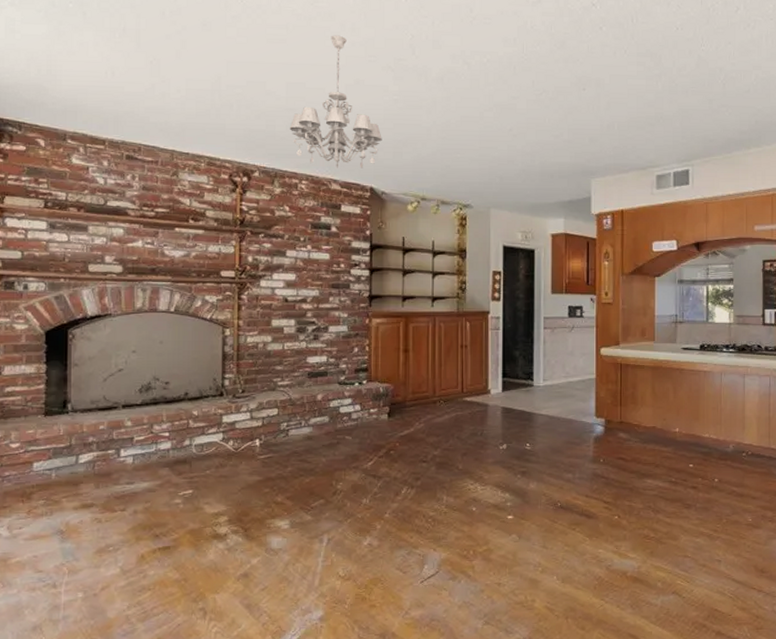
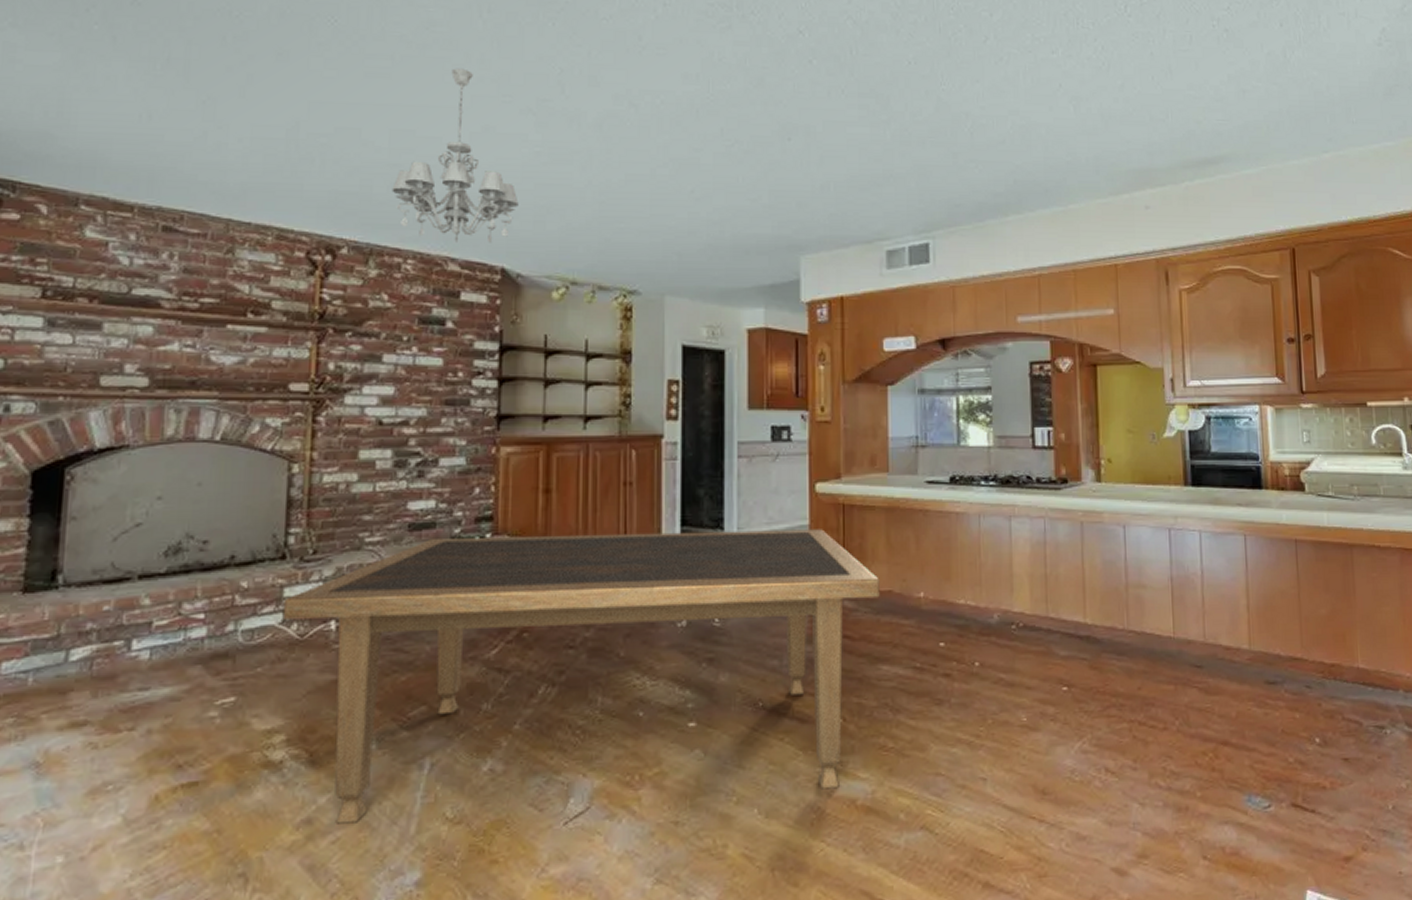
dining table: none [222,381,646,578] -> present [282,529,880,824]

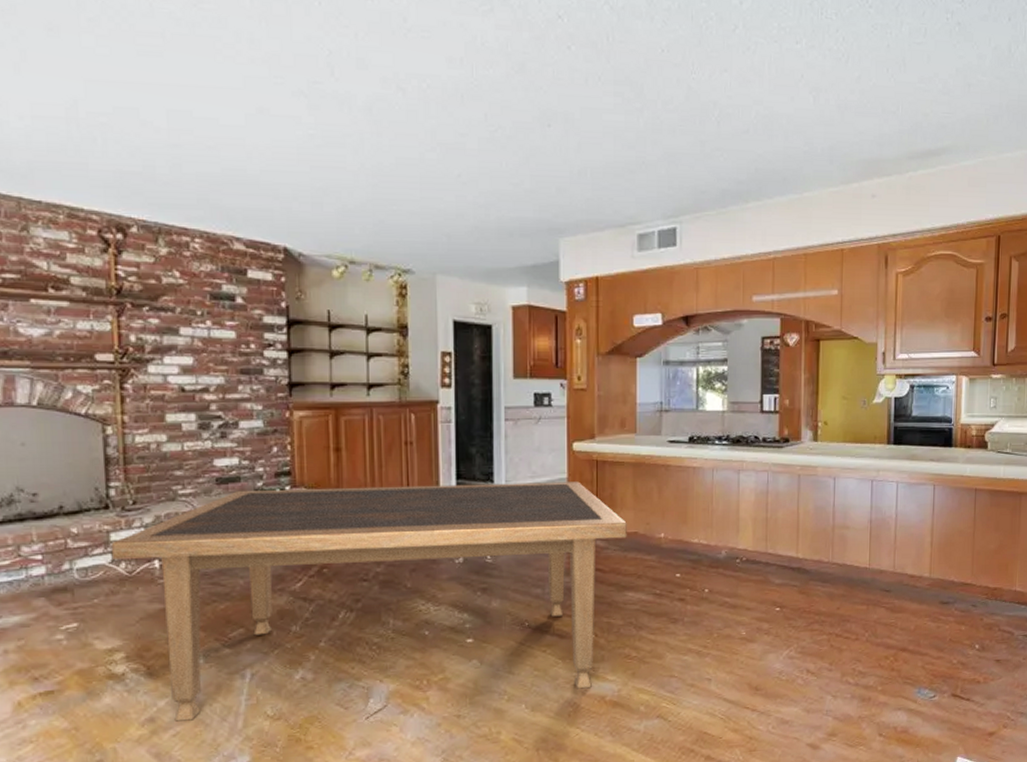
chandelier: present [392,68,519,243] -> none [174,47,296,223]

